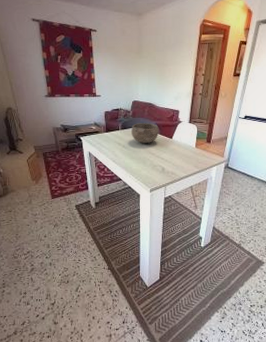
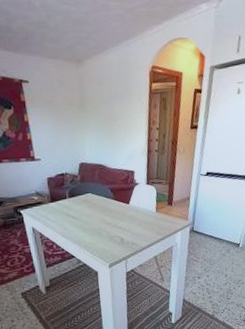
bowl: present [131,123,159,143] -> none [81,187,114,212]

